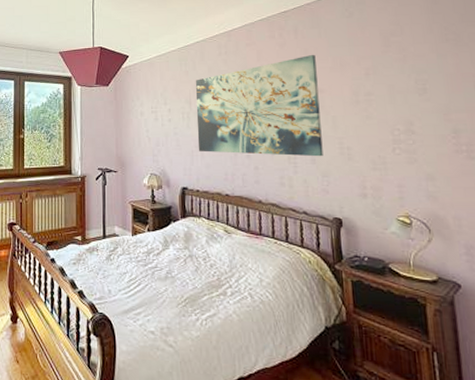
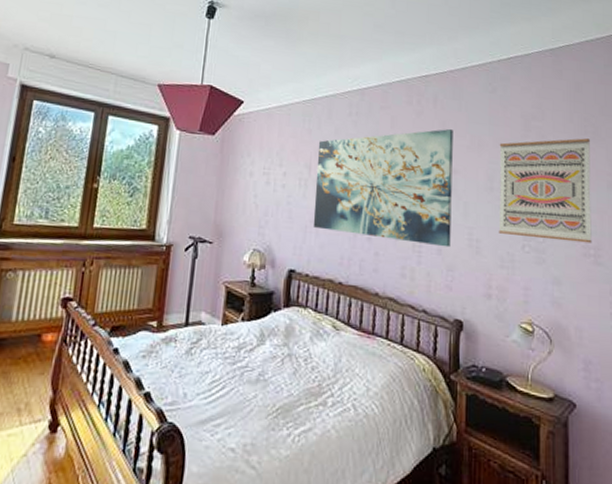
wall art: none [361,46,463,141] -> present [498,138,592,244]

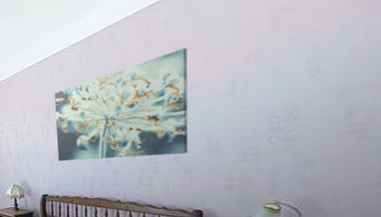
wall art: present [498,138,592,244] -> none [240,11,365,132]

